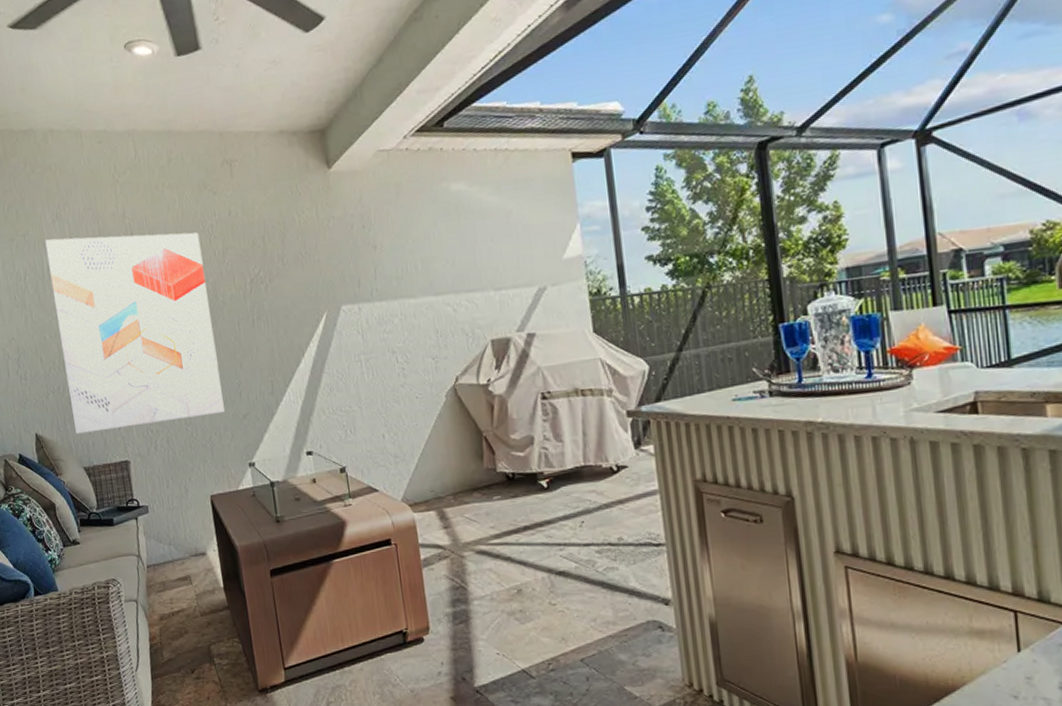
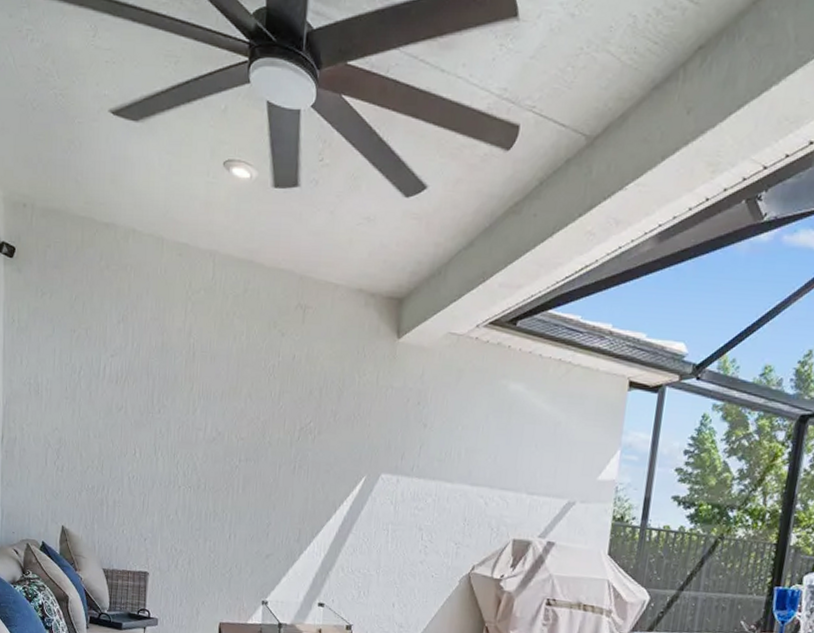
wall art: present [45,232,225,434] -> none [101,339,260,548]

